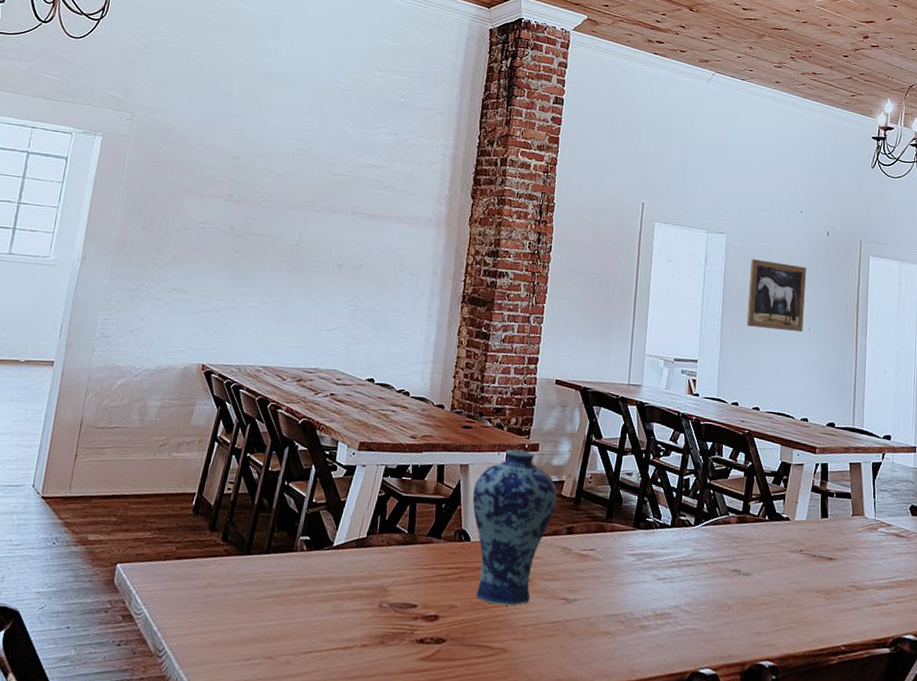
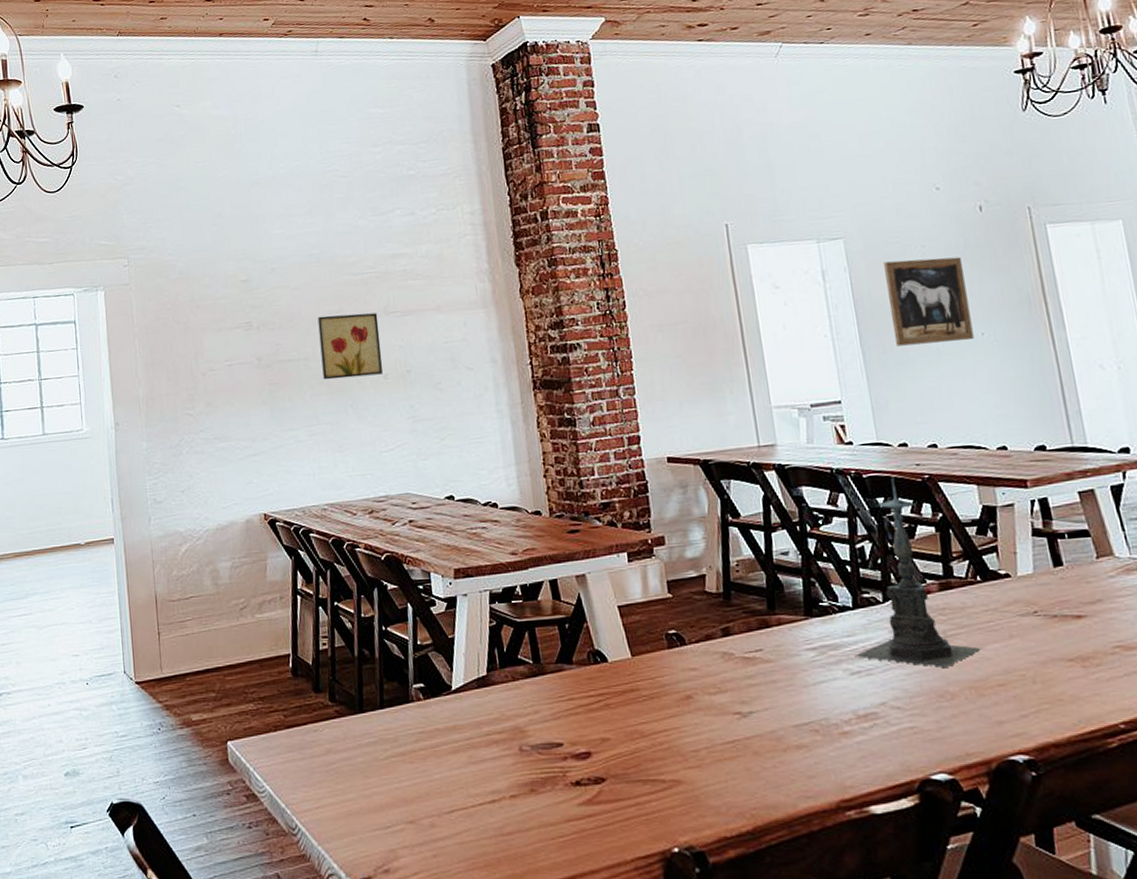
wall art: none [285,203,346,264] -> present [317,312,384,380]
vase: present [472,449,557,606] -> none [597,547,702,730]
candle holder: none [664,427,757,584] -> present [855,477,981,667]

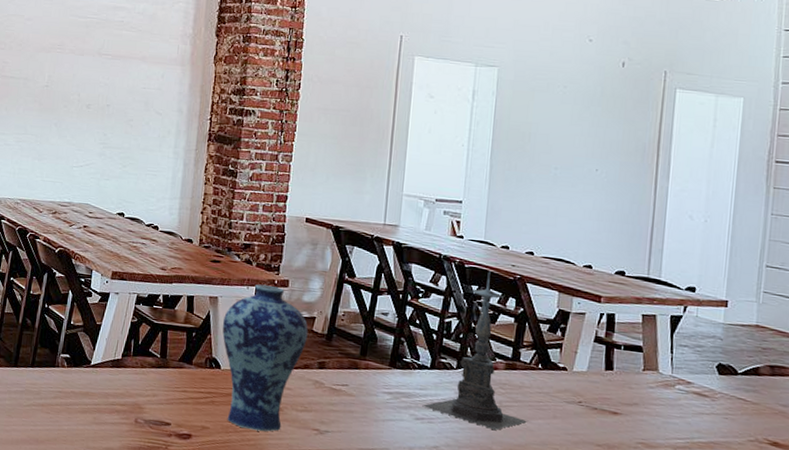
wall art: present [317,312,384,380] -> none [37,46,92,104]
vase: none [597,547,702,730] -> present [222,284,308,432]
wall art: present [884,256,974,346] -> none [521,94,595,172]

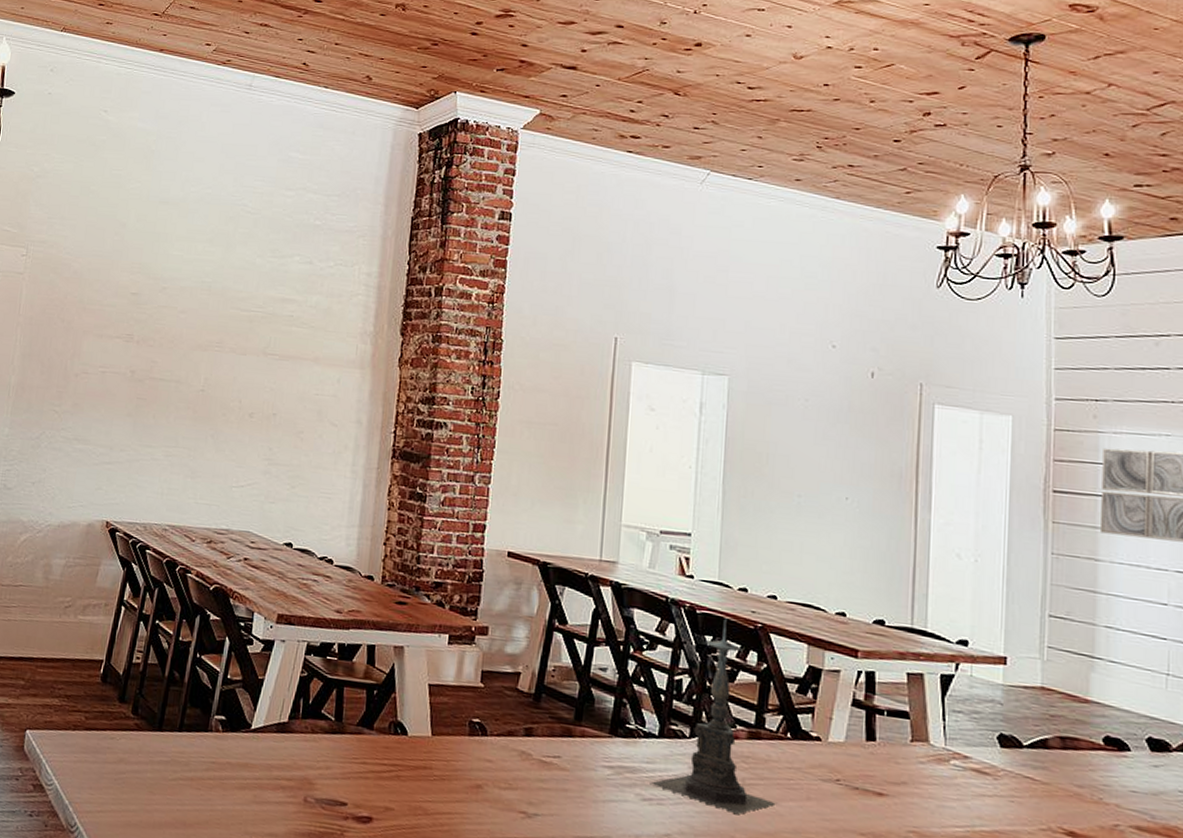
vase: present [222,284,308,432] -> none [409,631,512,815]

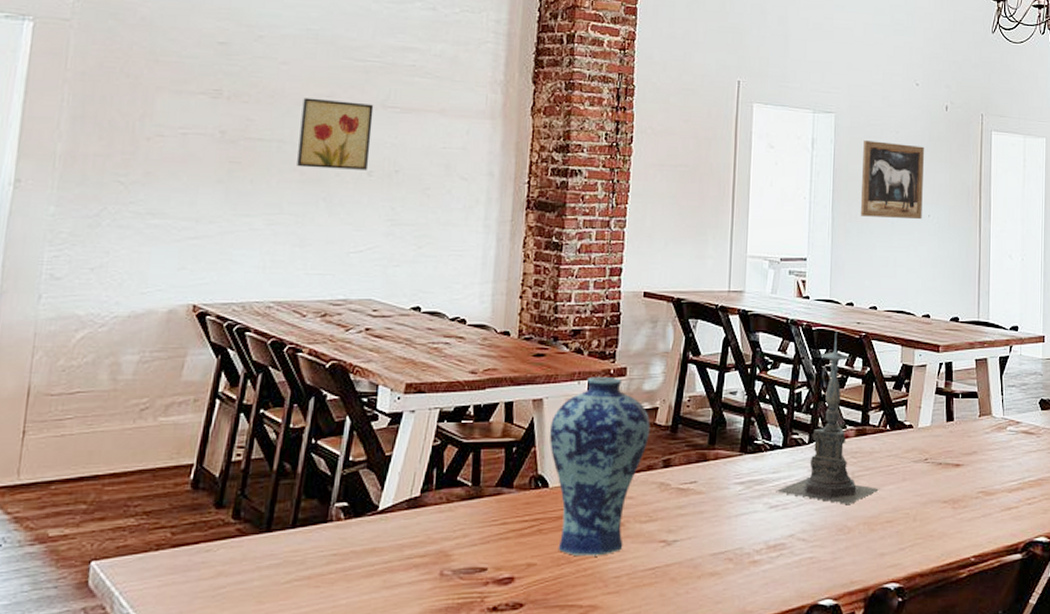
wall art: none [190,343,256,412] -> present [297,97,374,170]
vase: none [409,631,512,815] -> present [549,376,651,556]
wall art: none [759,407,842,501] -> present [861,140,924,219]

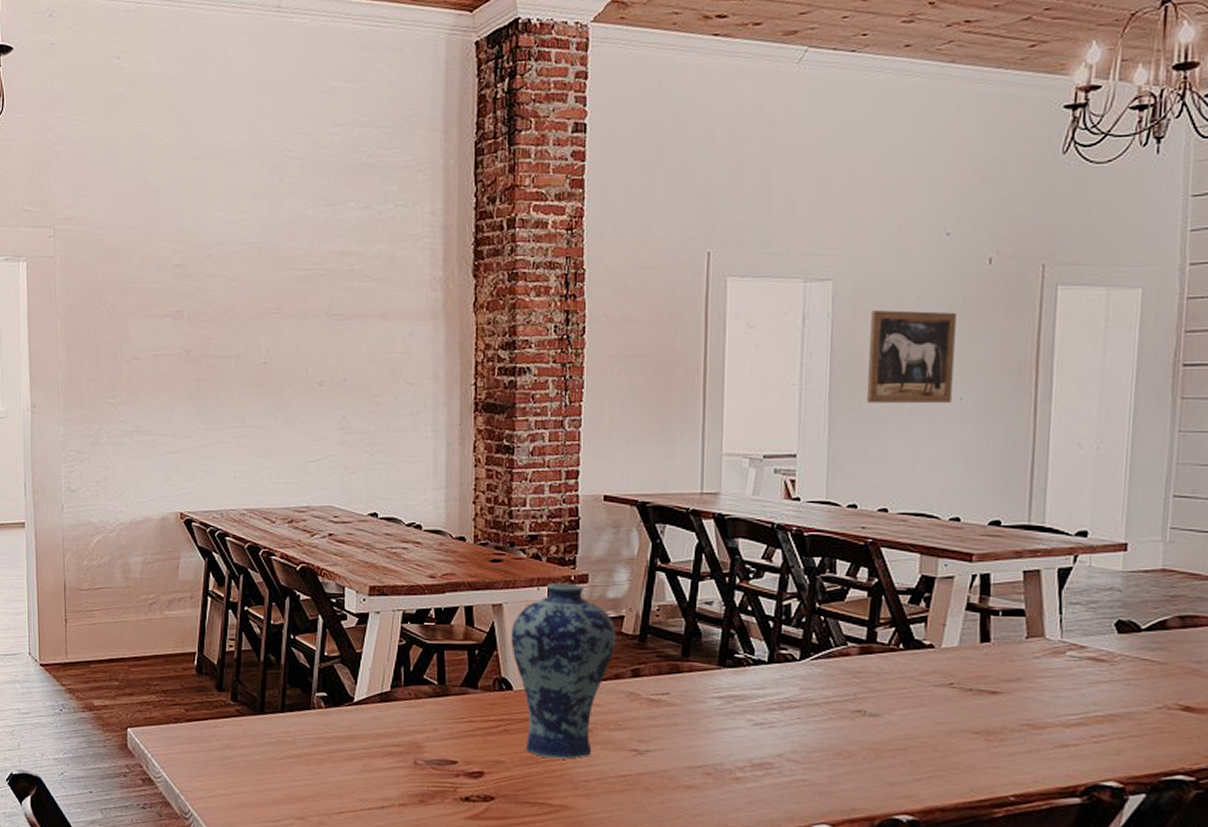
wall art: present [297,97,374,170] -> none [253,312,318,381]
candle holder: present [776,332,879,504] -> none [761,537,889,727]

